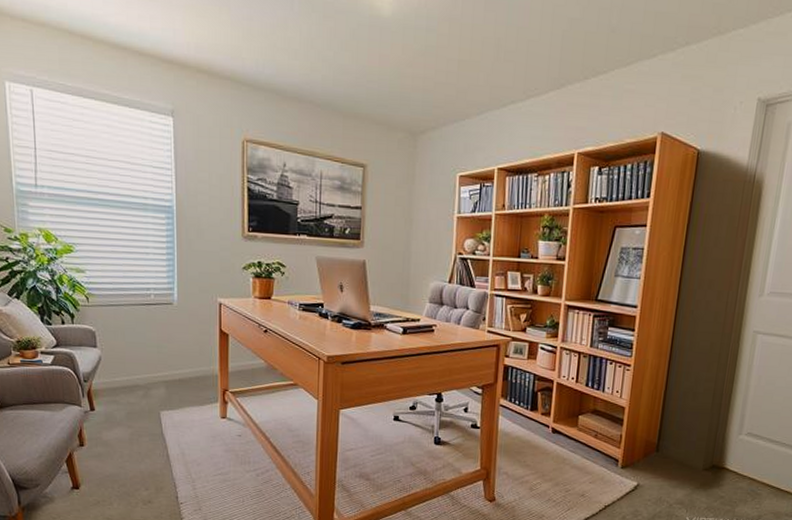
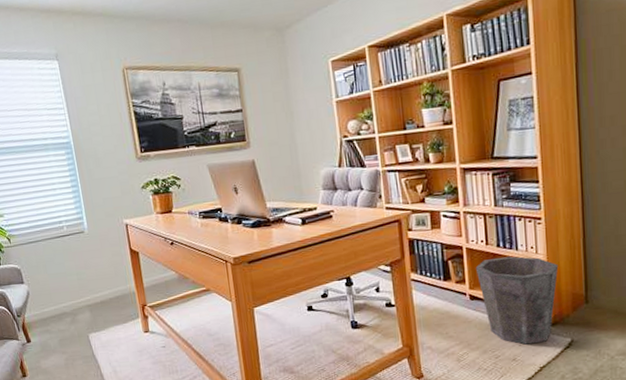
waste bin: none [562,396,638,483] -> present [475,256,559,345]

